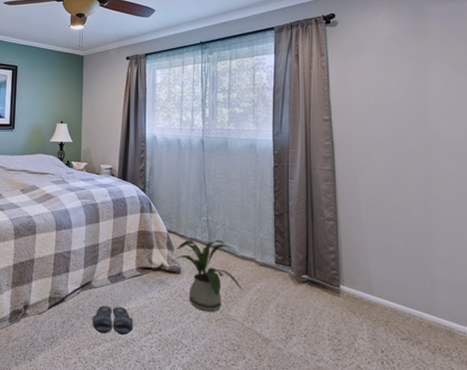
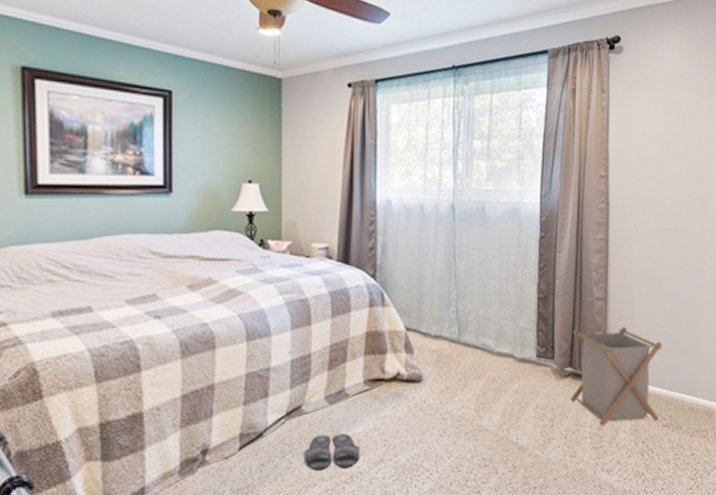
house plant: present [172,240,242,313] -> none [412,335,497,426]
laundry basket: none [306,243,396,333] -> present [570,326,663,427]

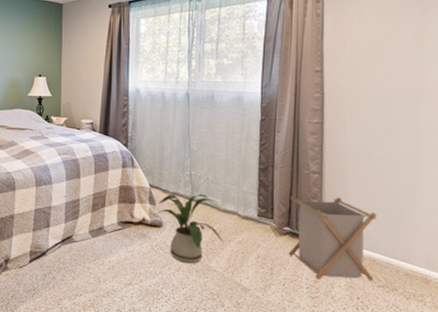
slippers: present [303,433,361,471] -> none [73,259,115,286]
house plant: none [412,335,497,426] -> present [154,194,224,264]

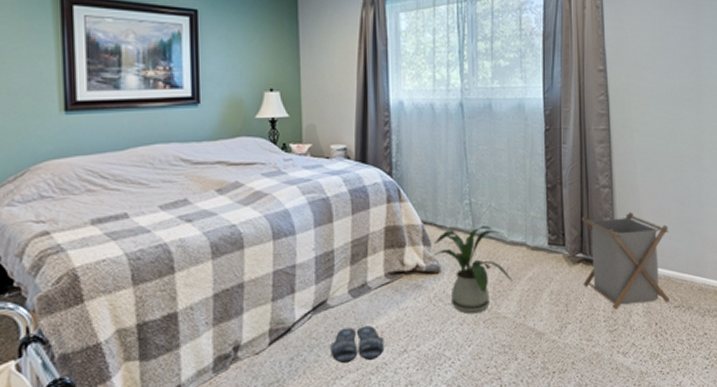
slippers: none [73,259,115,286] -> present [330,325,385,363]

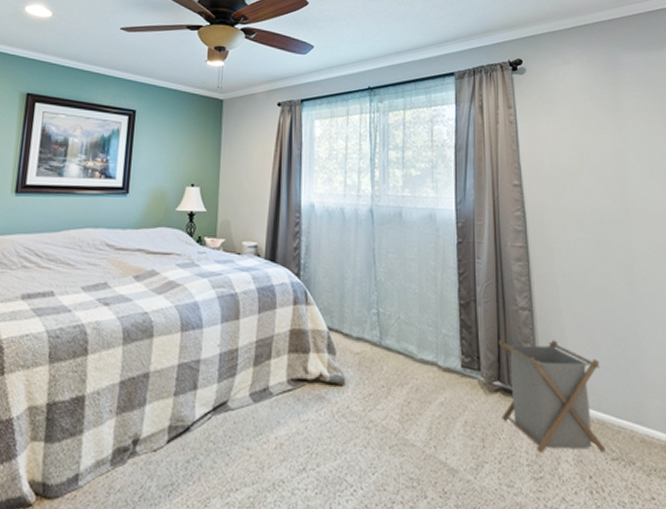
slippers: present [330,325,385,363] -> none [227,434,283,474]
house plant: present [430,225,513,314] -> none [334,339,422,437]

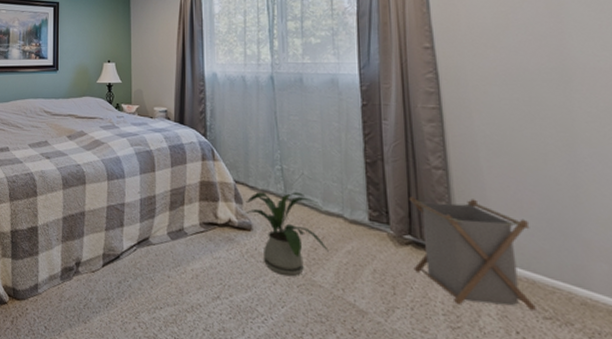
house plant: none [334,339,422,437] -> present [242,192,329,277]

